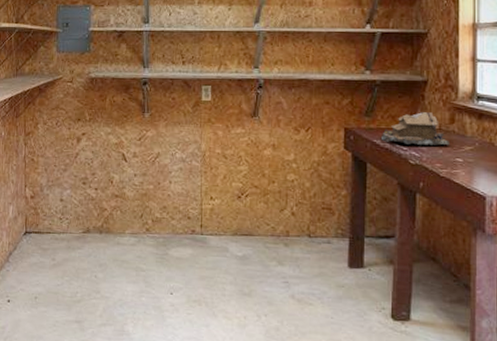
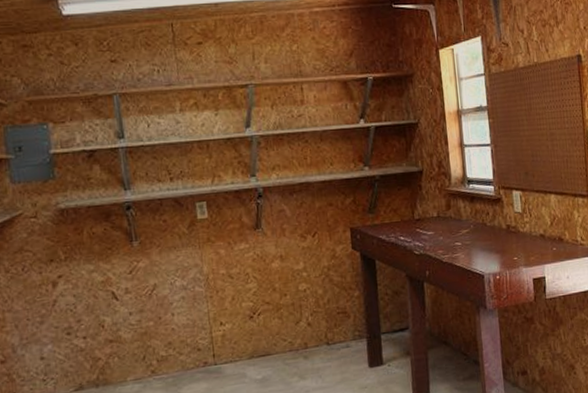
toolbox: present [380,112,451,146] -> none [385,201,449,237]

